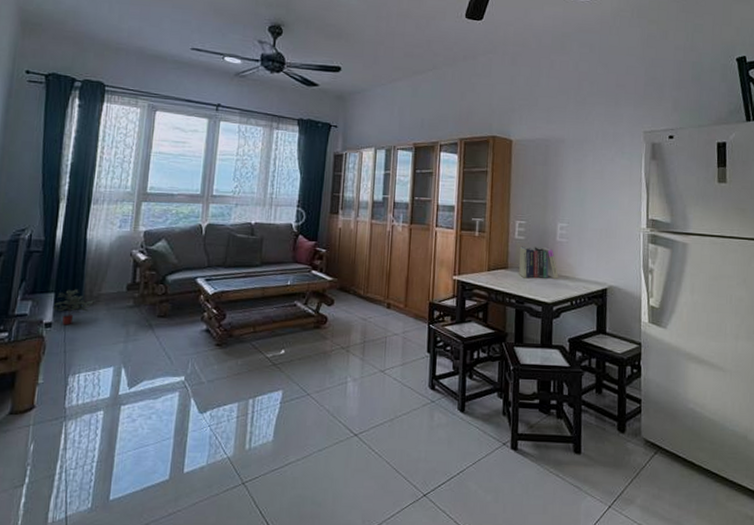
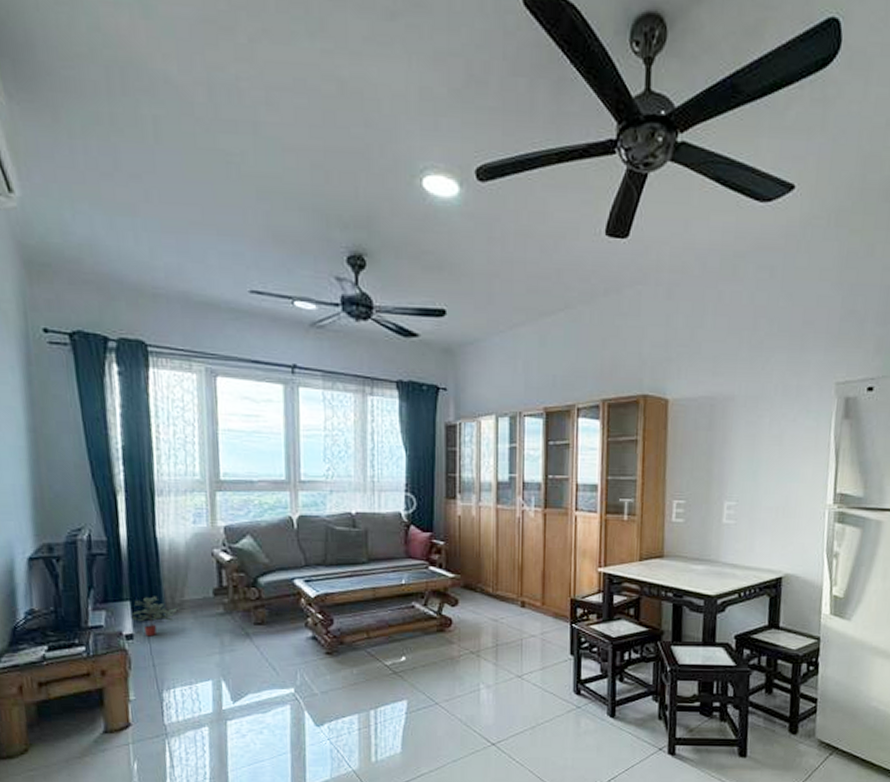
books: present [519,246,559,279] -> none [676,530,725,569]

